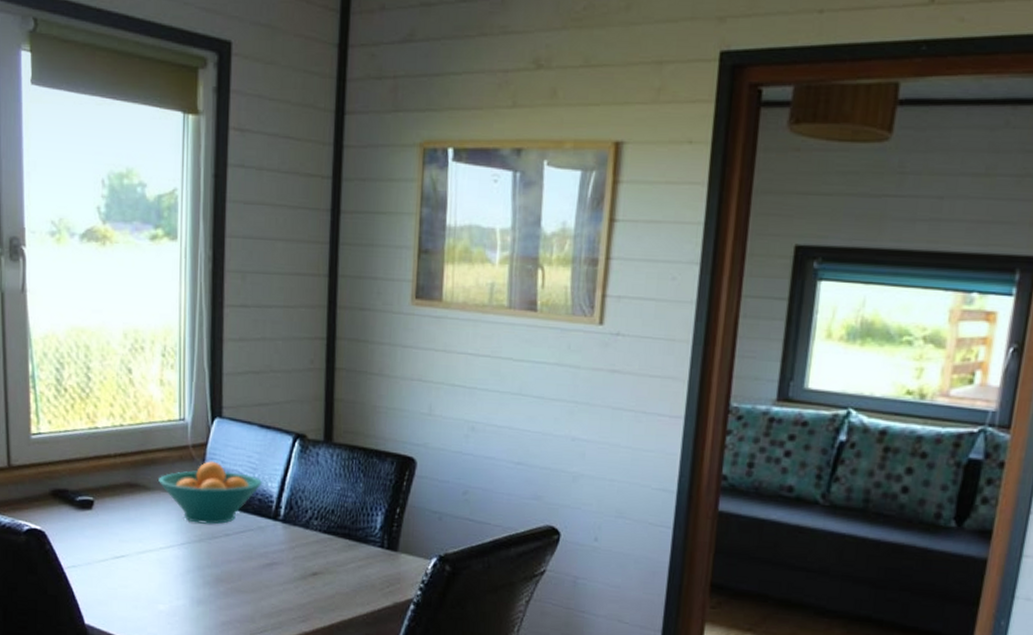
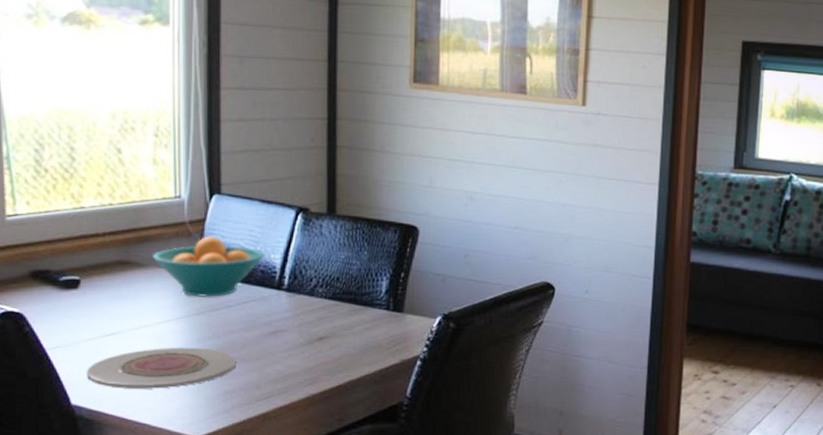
plate: none [97,573,233,615] -> present [86,347,236,389]

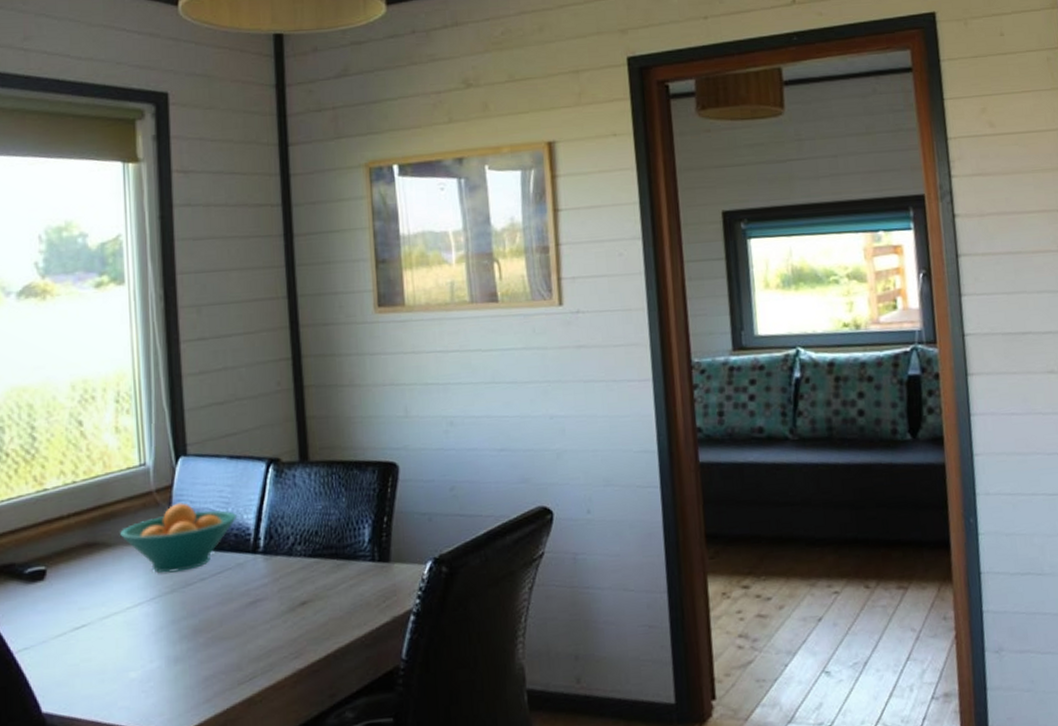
plate: present [86,347,236,389] -> none [56,630,215,689]

